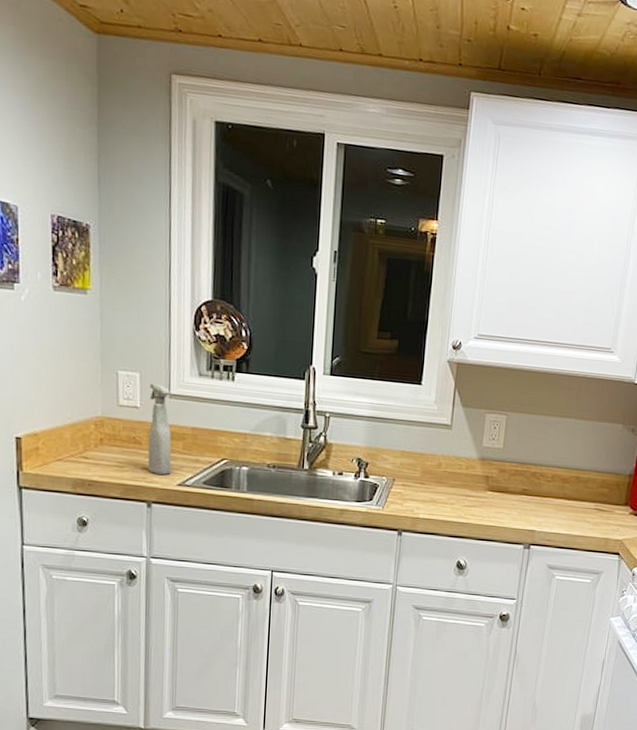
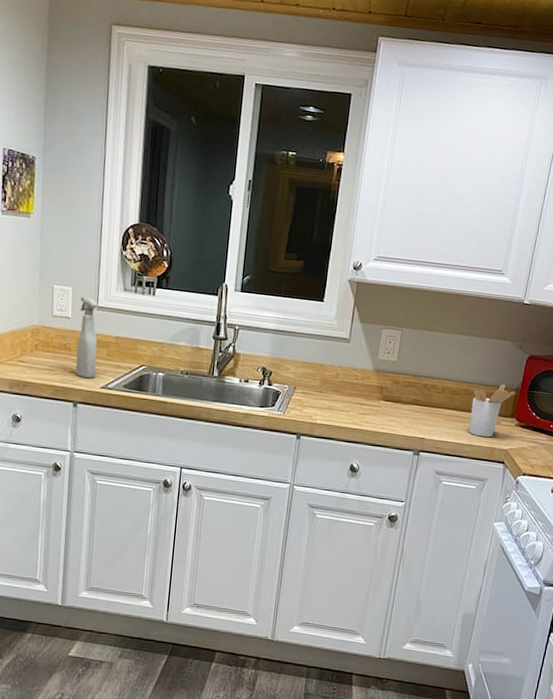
utensil holder: none [581,470,629,528] -> present [468,384,515,438]

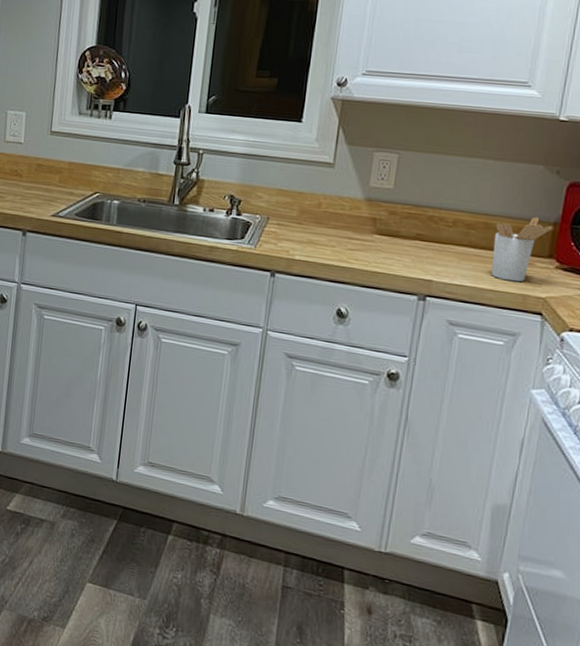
spray bottle: present [76,296,98,378] -> none [26,121,52,206]

